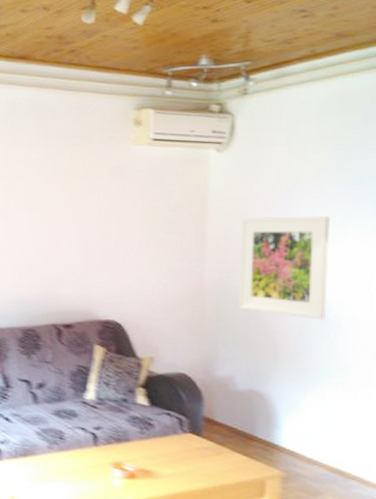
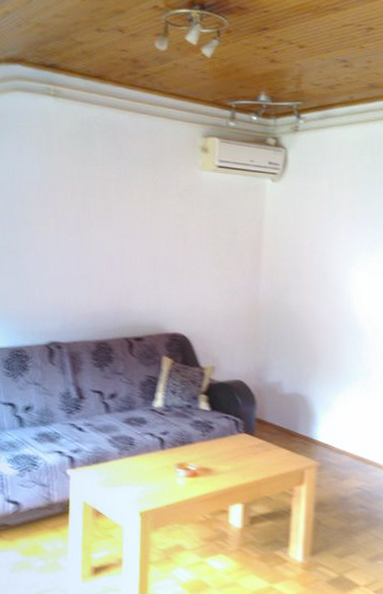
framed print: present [238,215,330,321] -> none [286,241,360,332]

